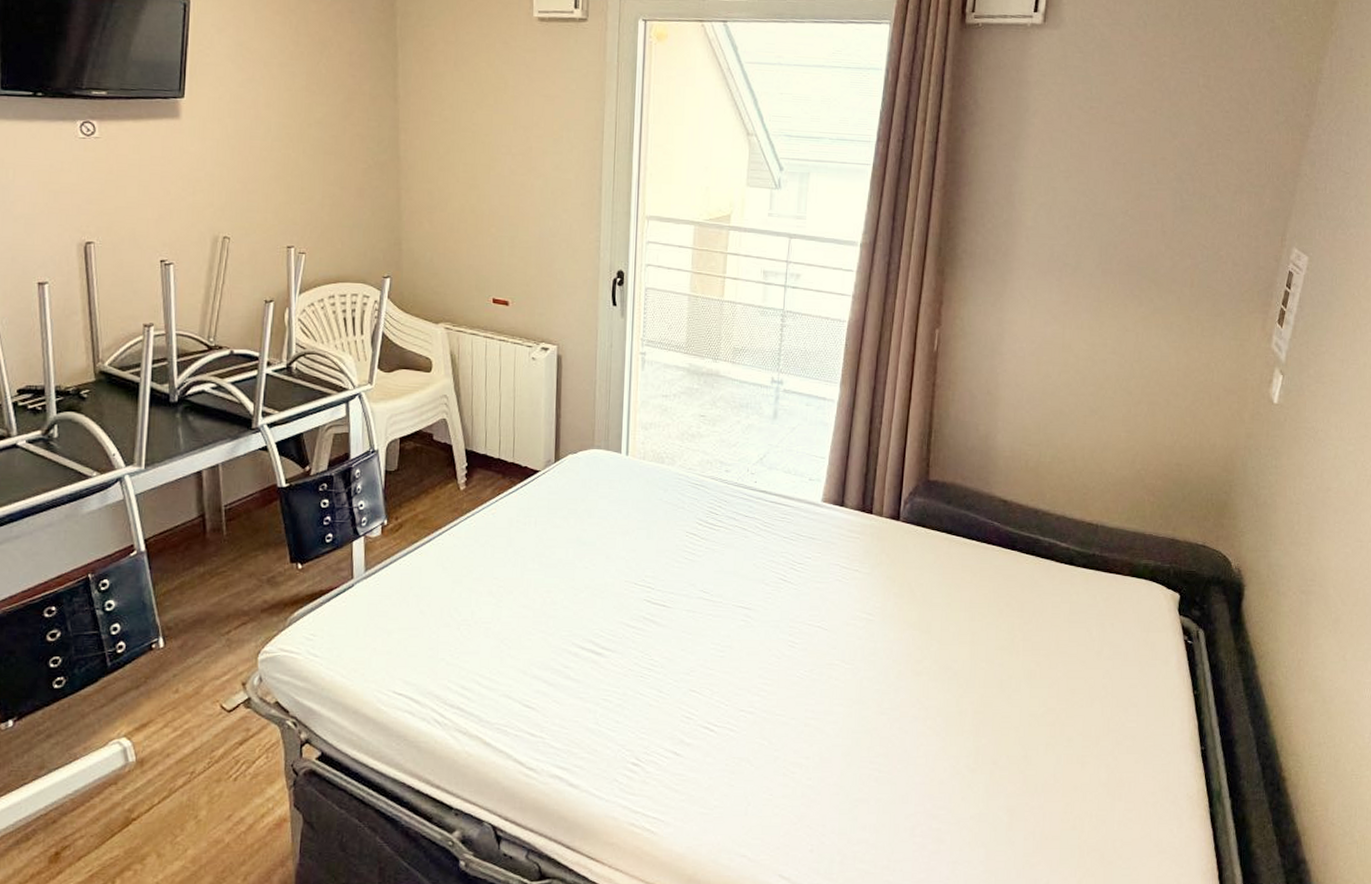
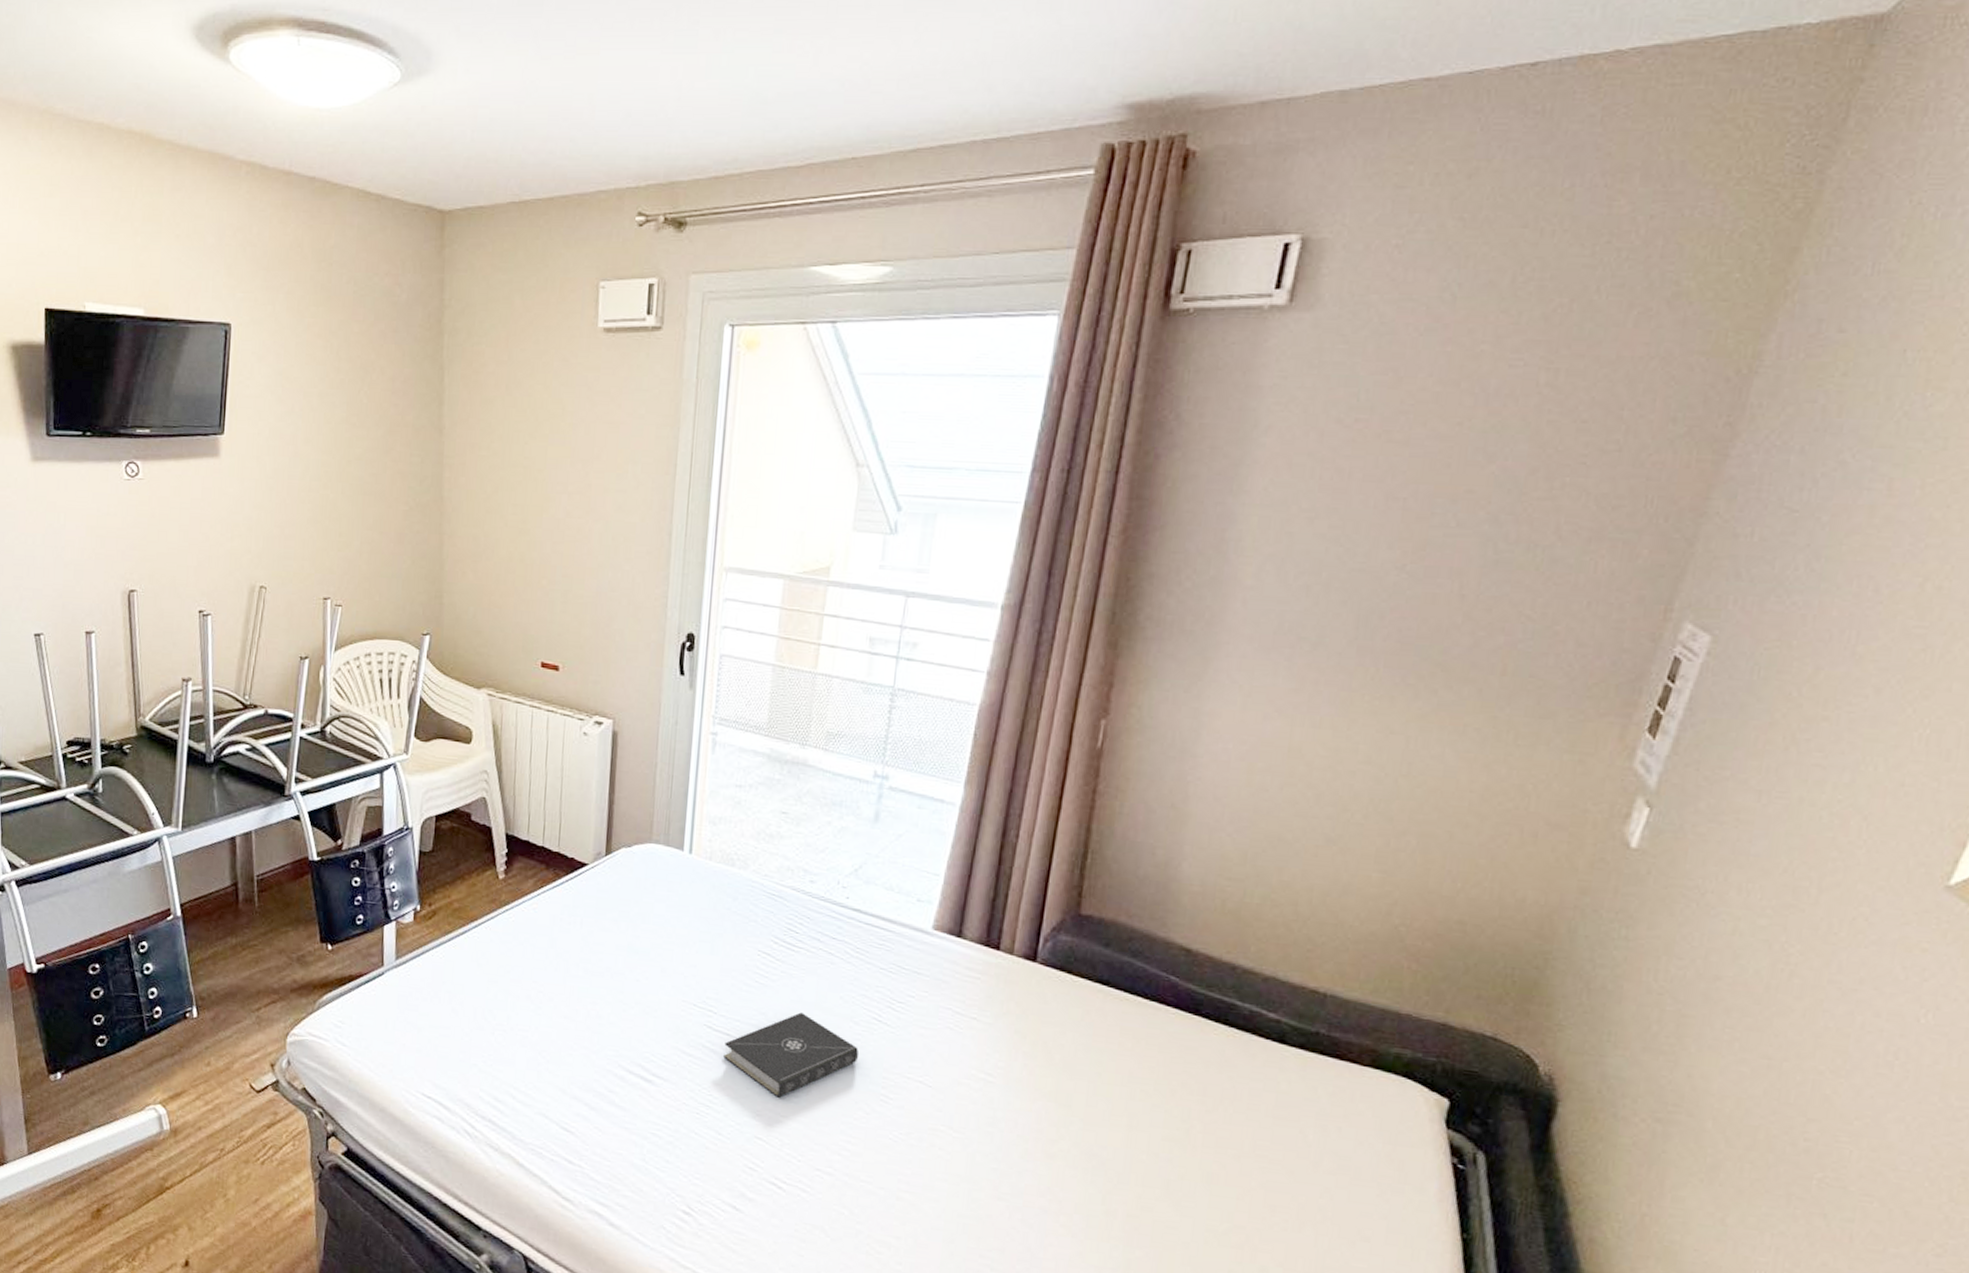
book: none [661,580,770,654] -> present [723,1012,858,1098]

